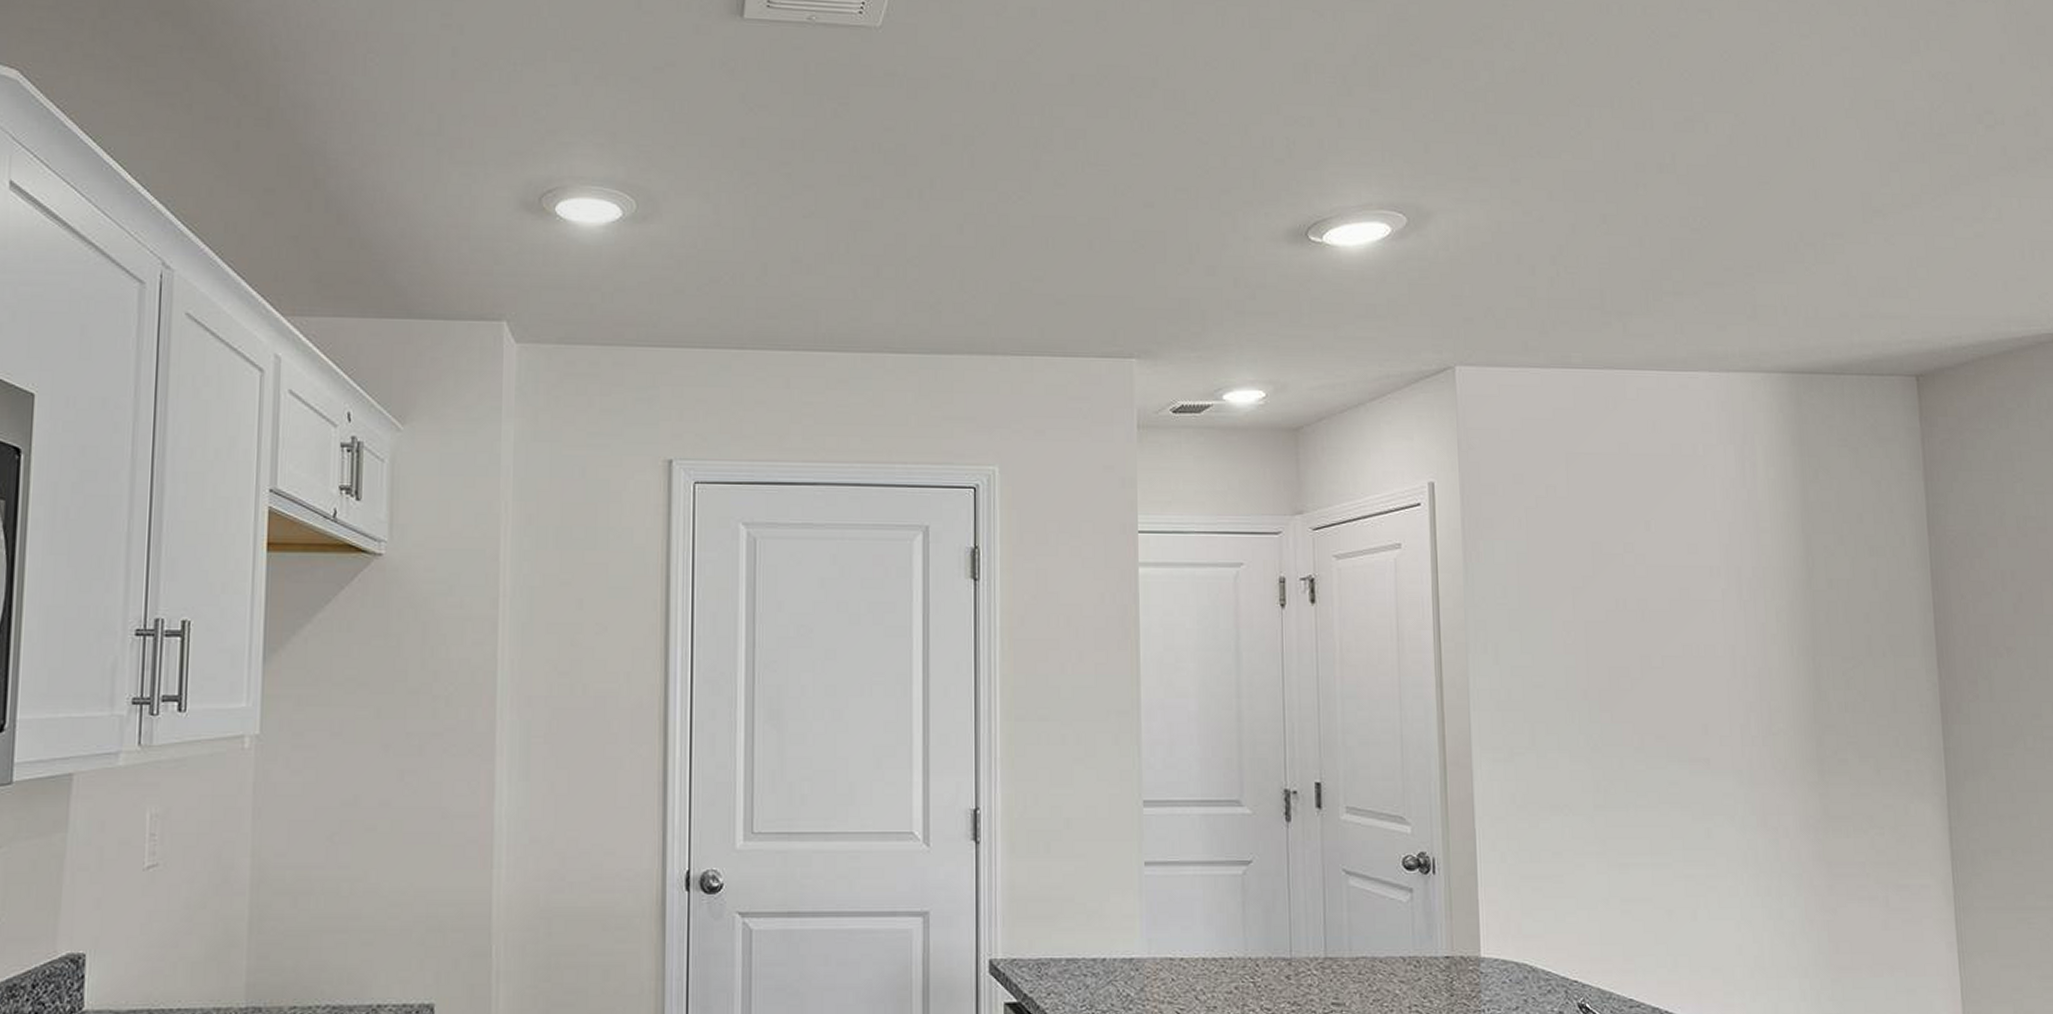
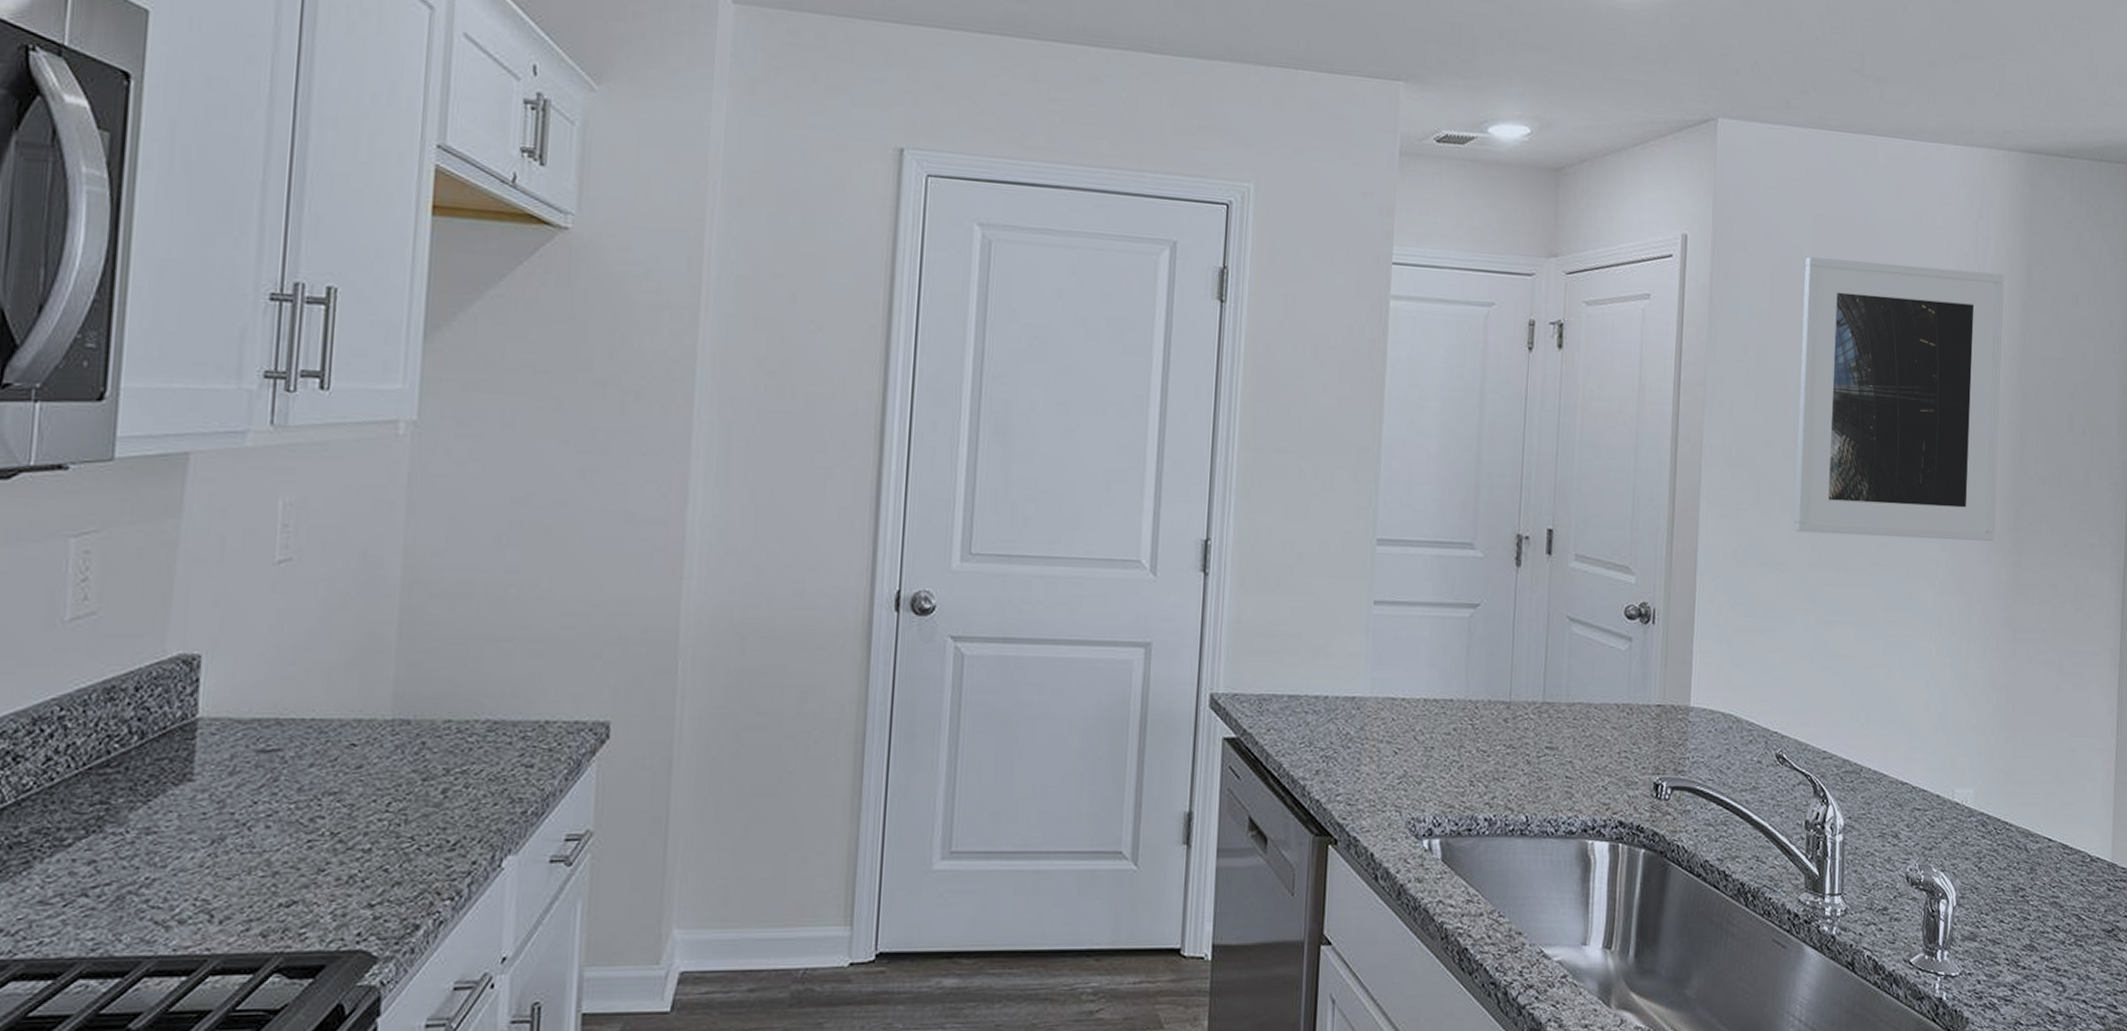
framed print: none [1561,495,1796,774] -> present [1794,257,2004,541]

